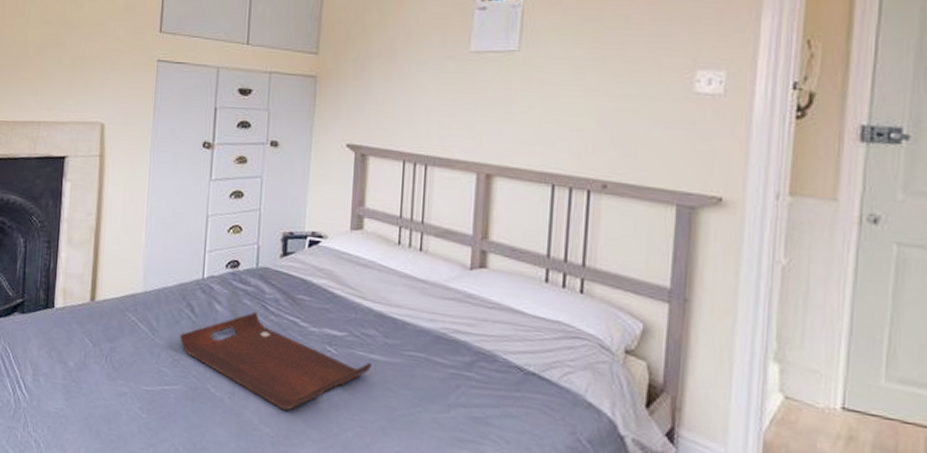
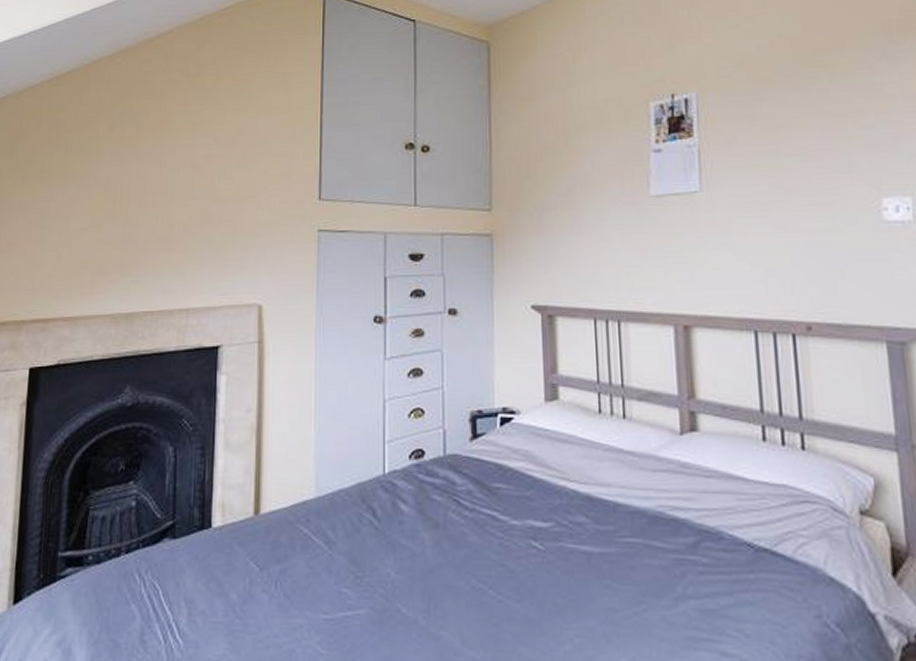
serving tray: present [180,311,373,411] -> none [362,508,586,627]

